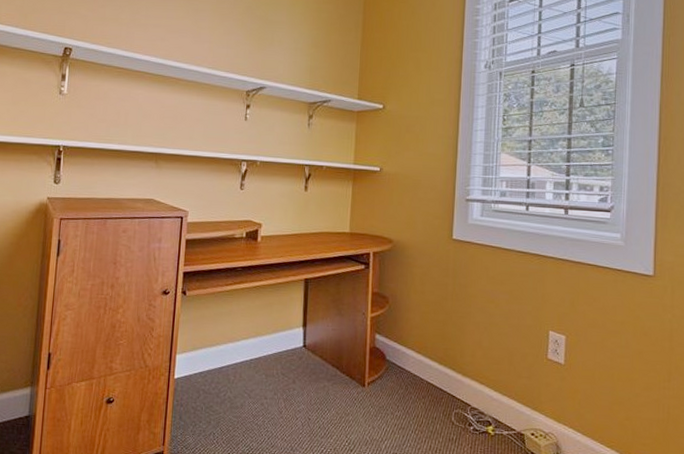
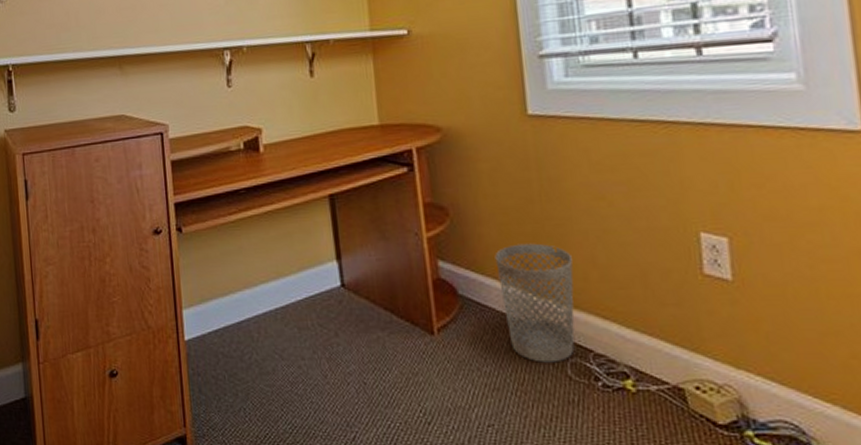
wastebasket: none [415,327,466,412] -> present [495,243,575,363]

